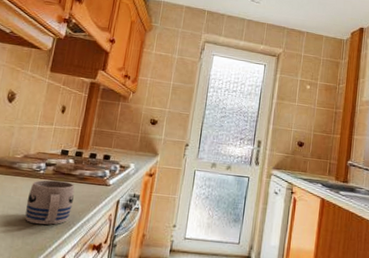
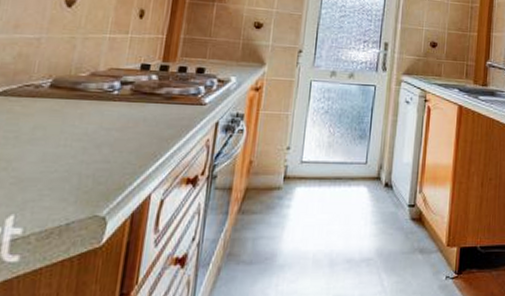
mug: present [25,179,75,225] -> none [95,102,161,157]

